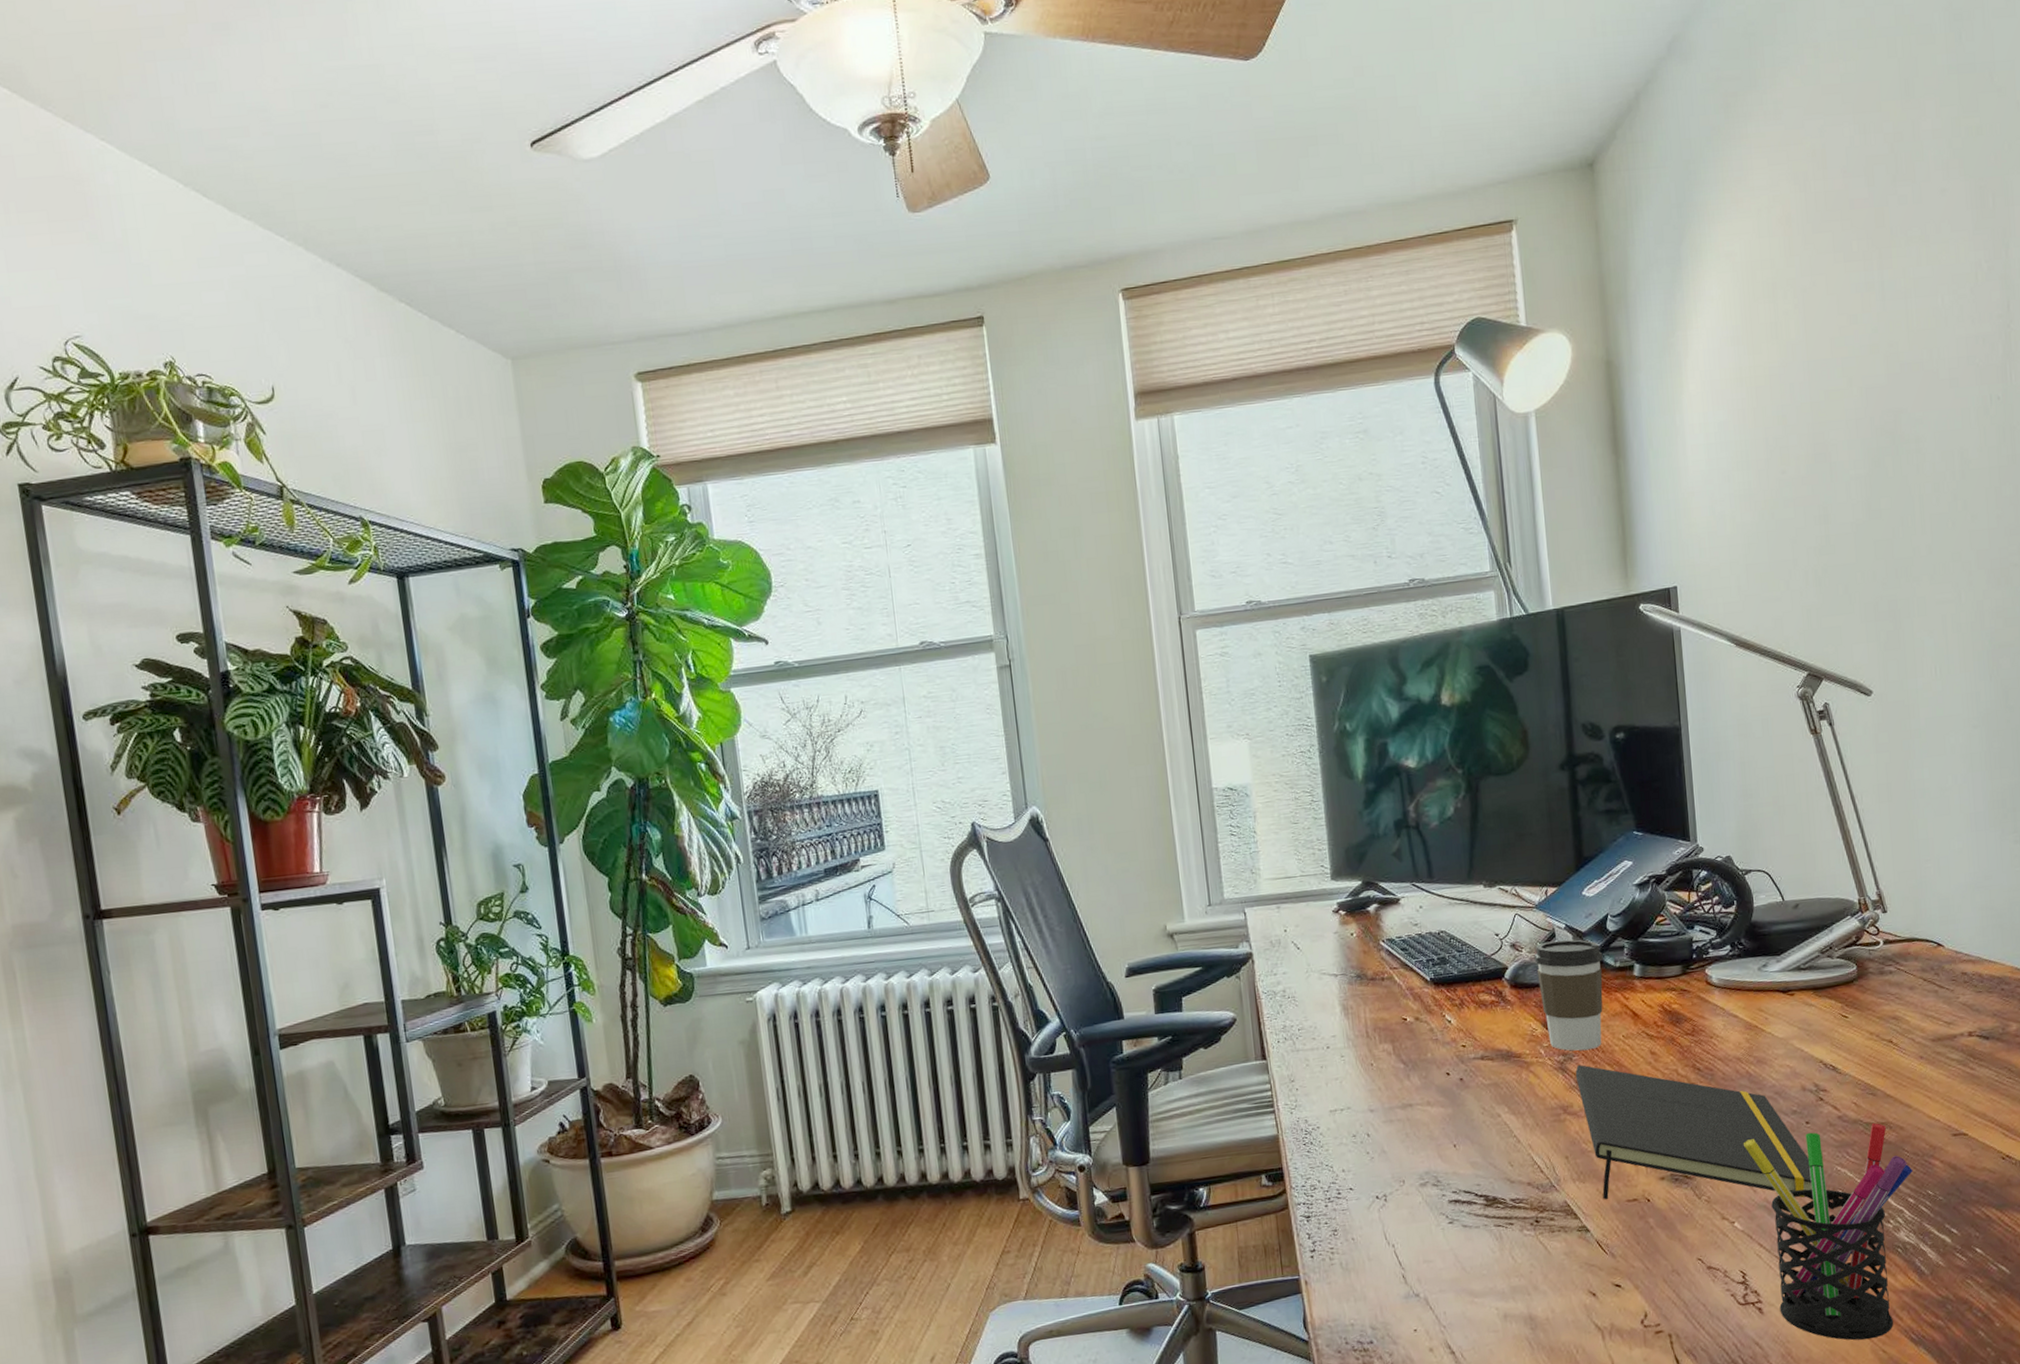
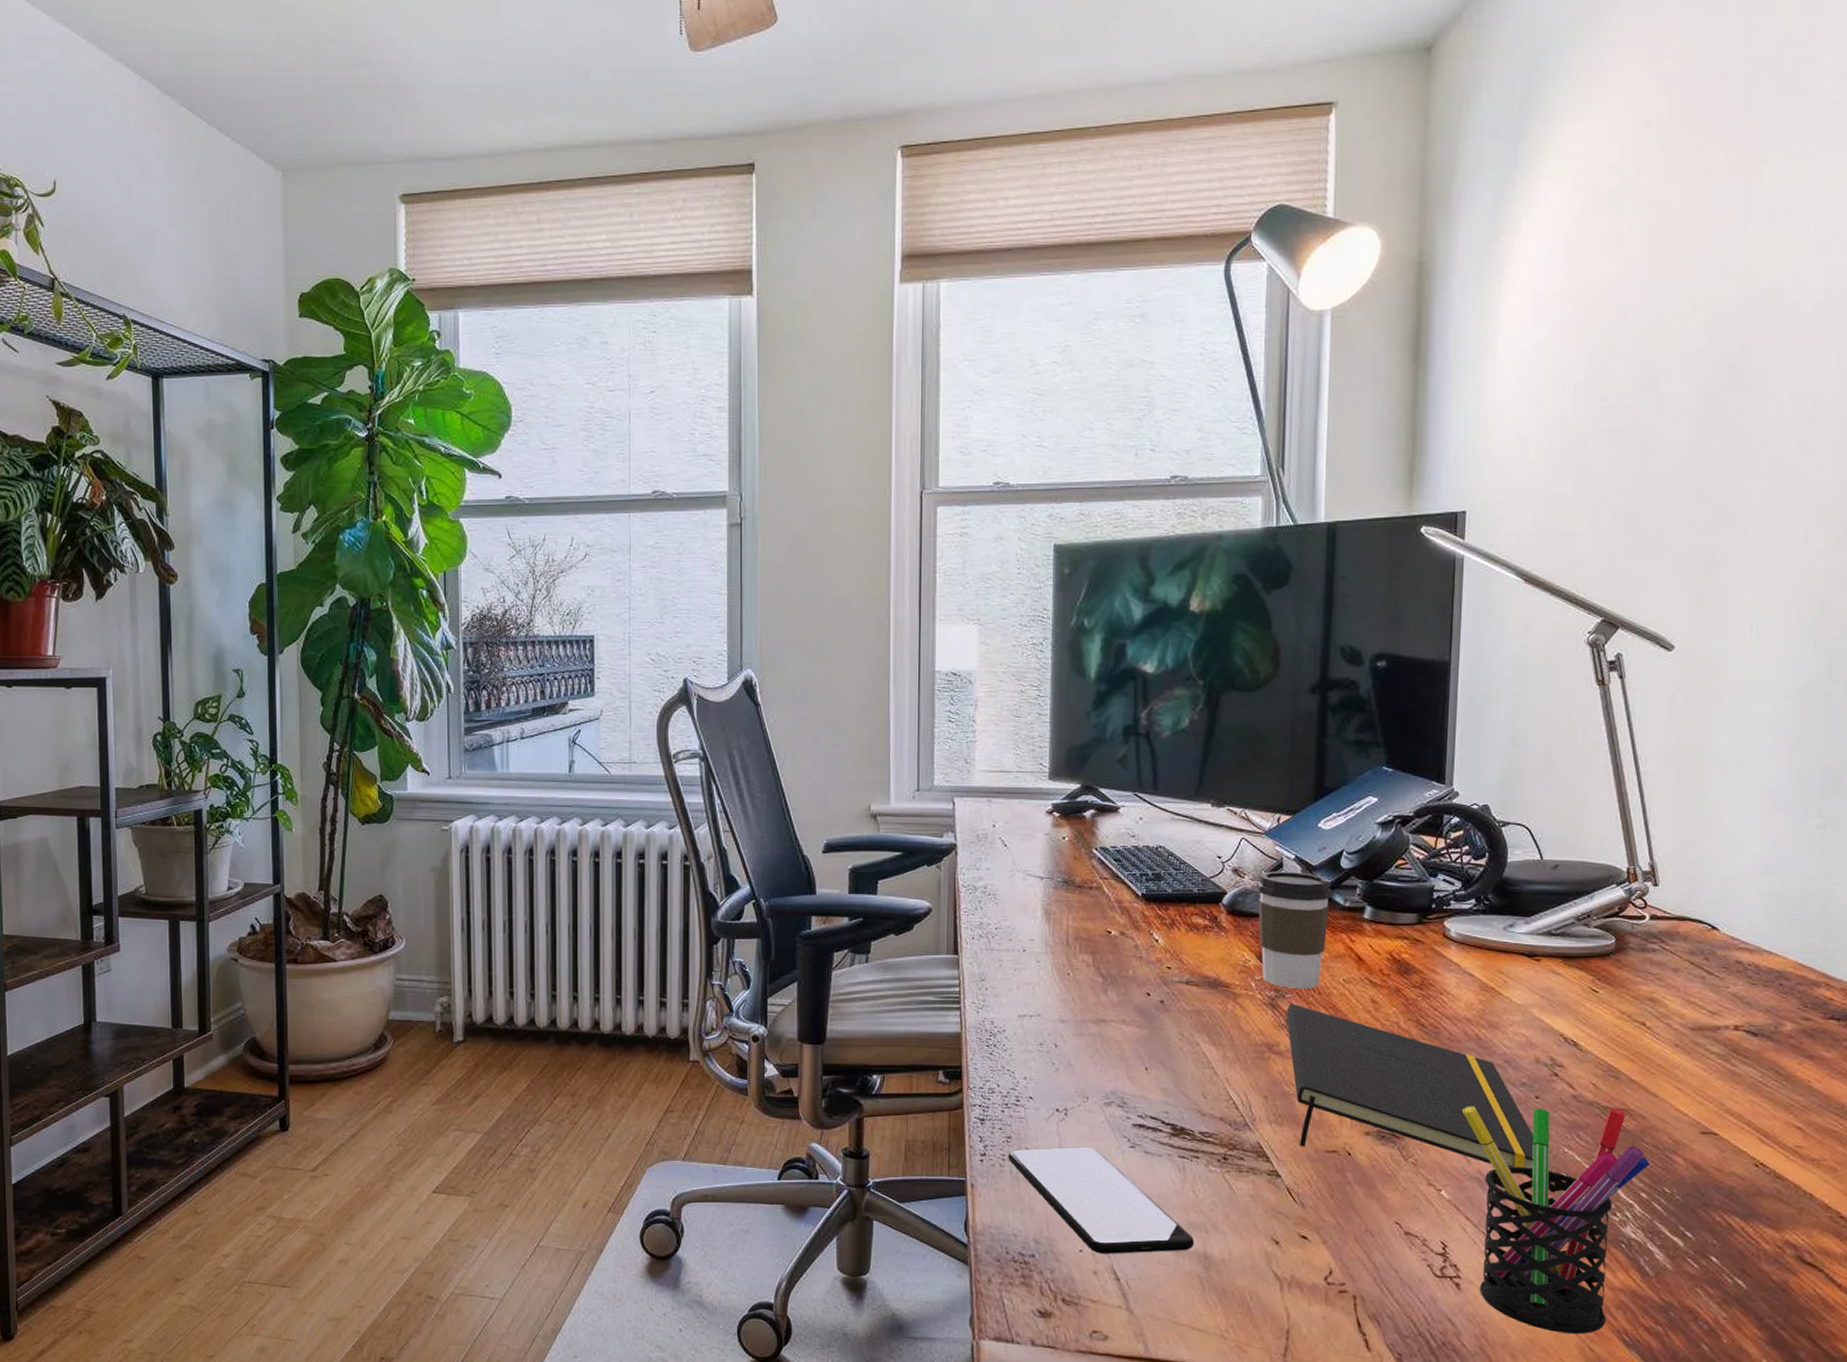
smartphone: none [1336,1228,1520,1331] -> present [1008,1147,1195,1254]

